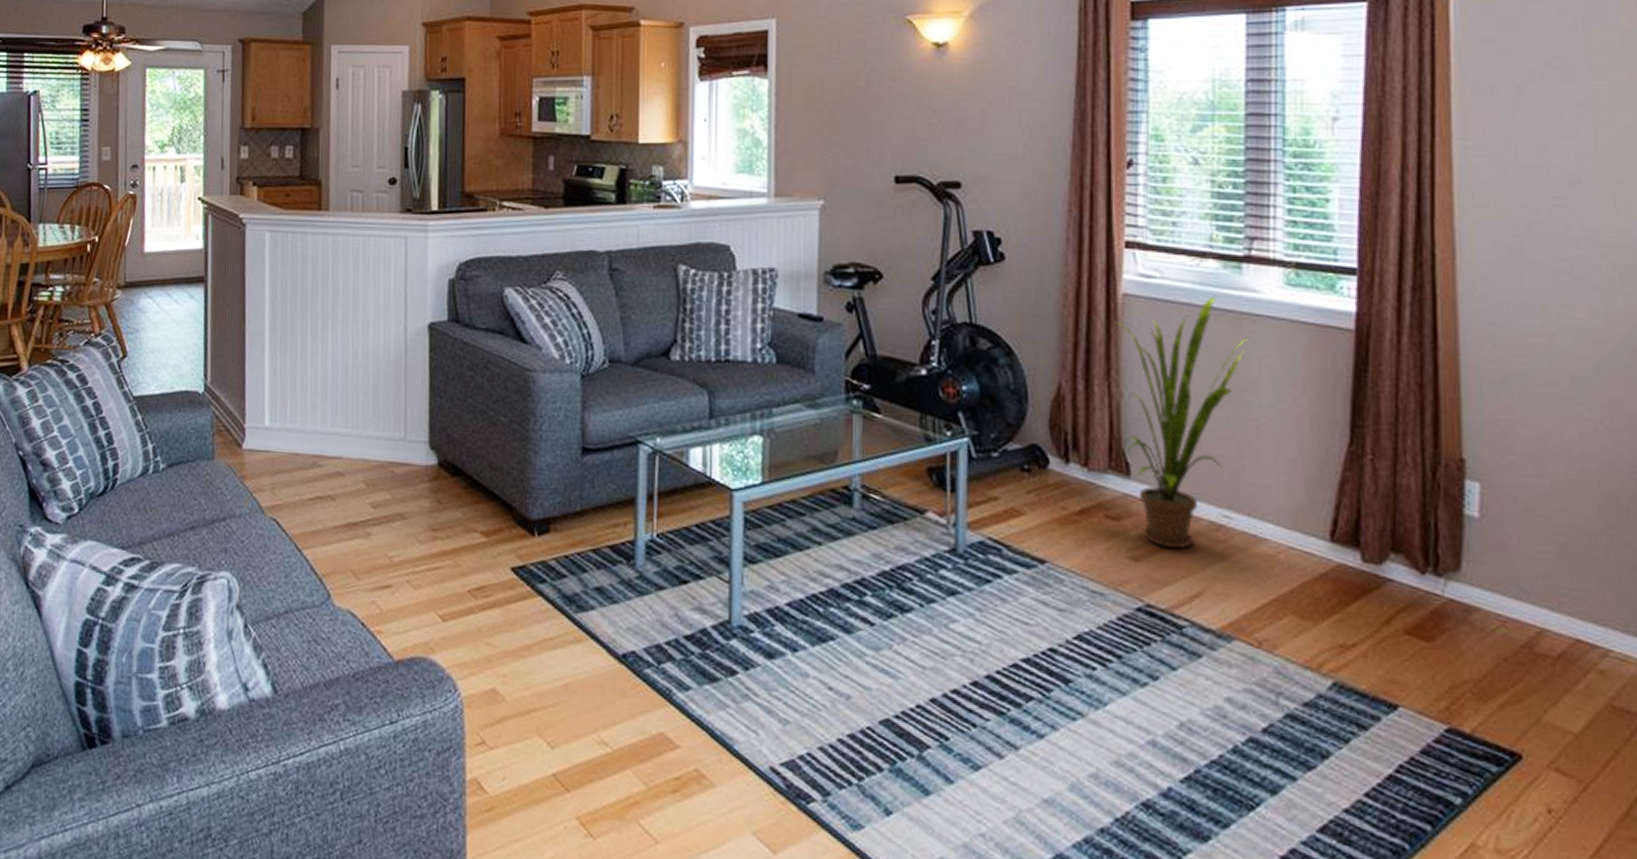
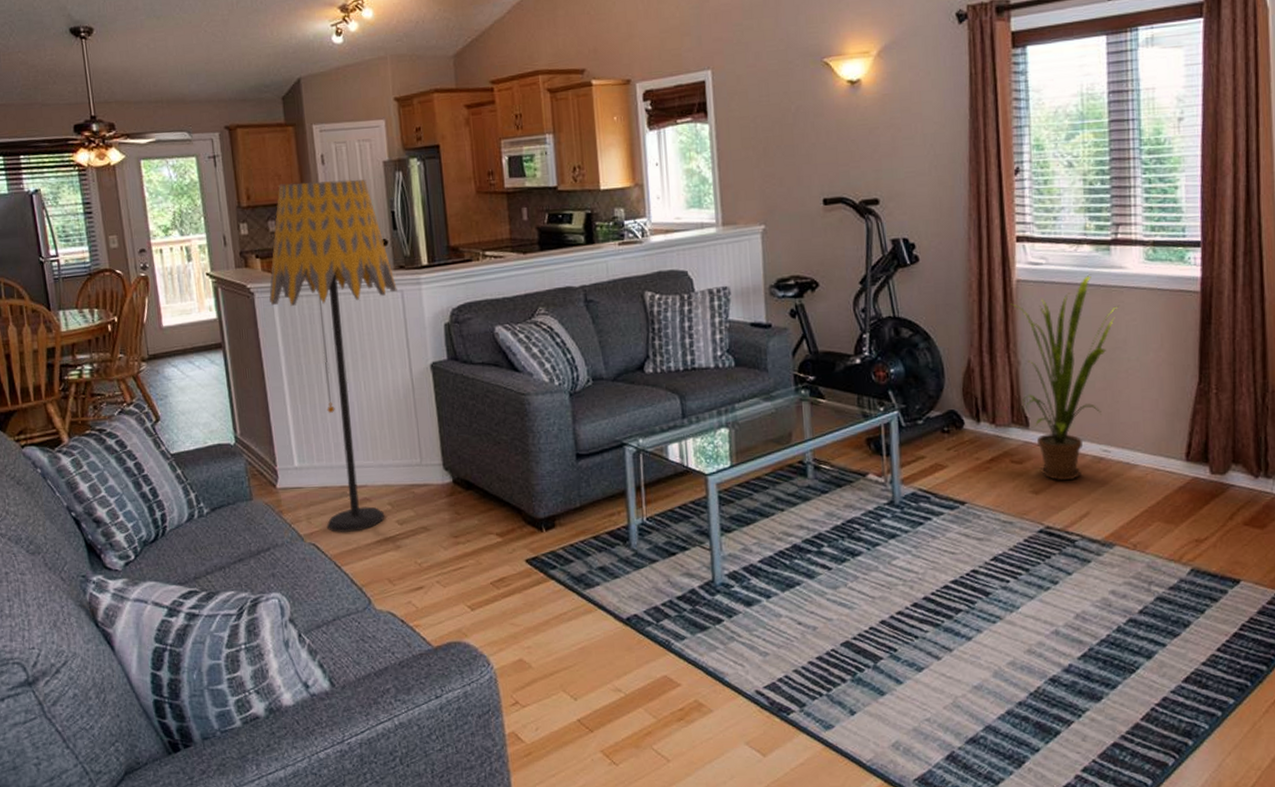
floor lamp: none [261,107,401,510] -> present [269,179,397,533]

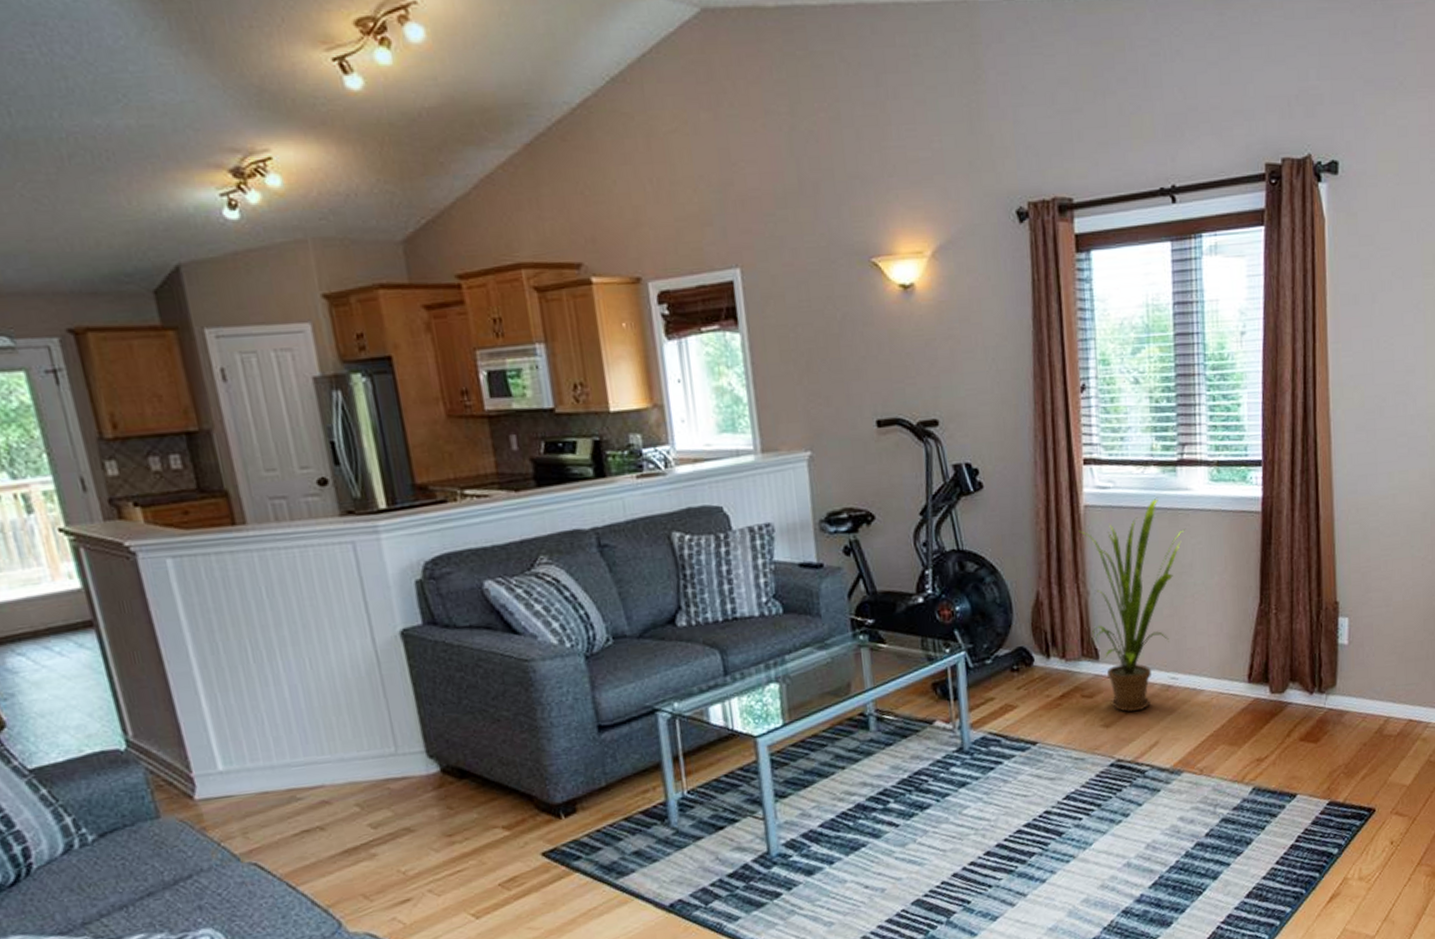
floor lamp: present [269,179,397,533] -> none [158,400,352,847]

